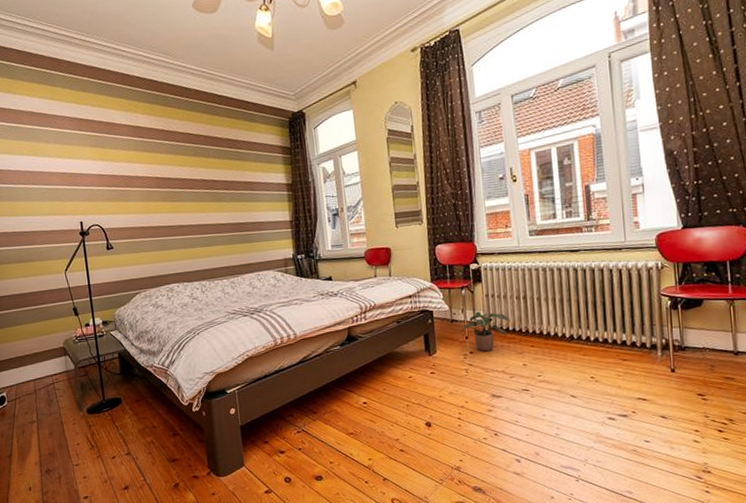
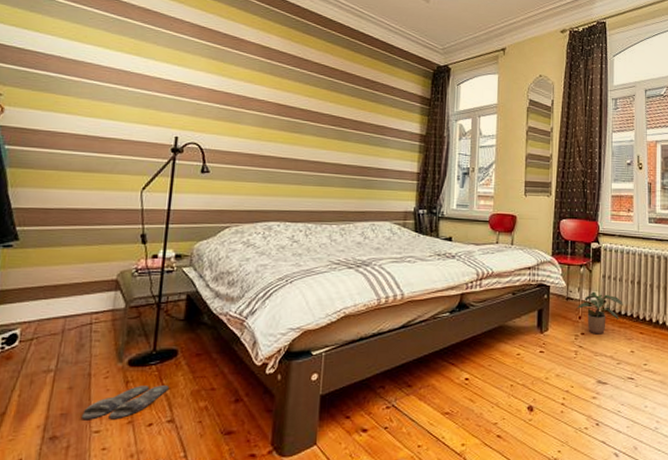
slippers: none [64,426,121,457] -> present [82,385,169,420]

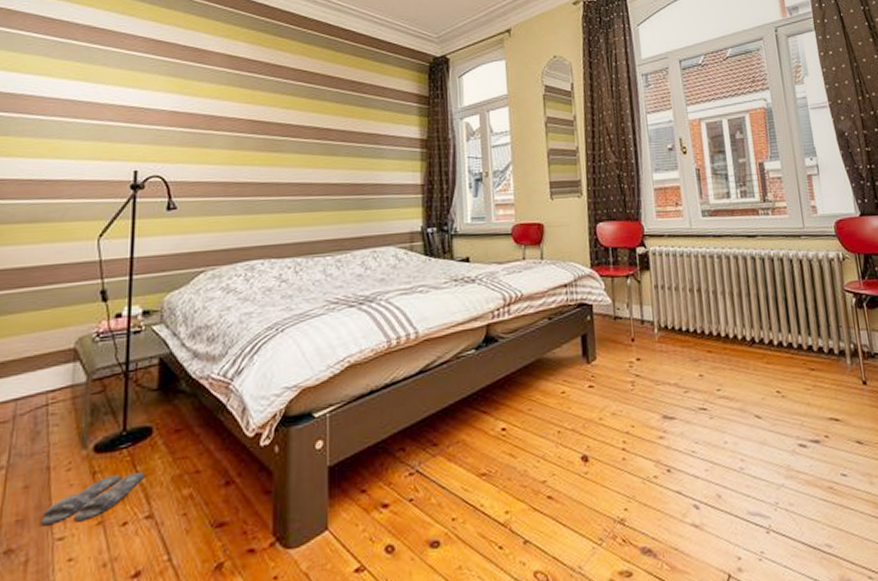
potted plant: present [576,291,623,335] -> none [627,306,683,359]

